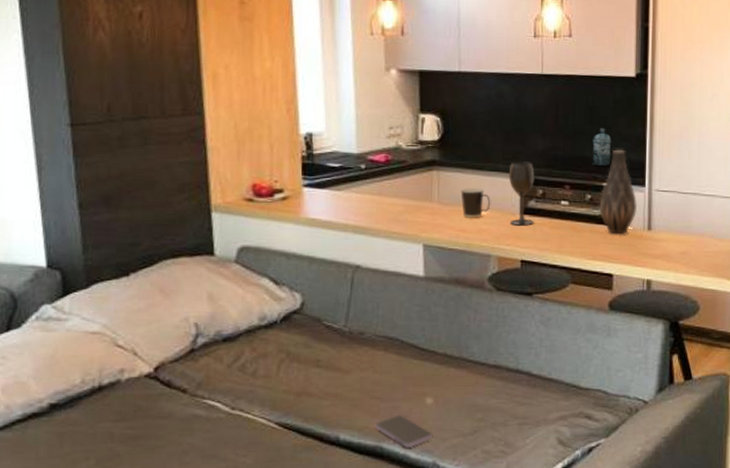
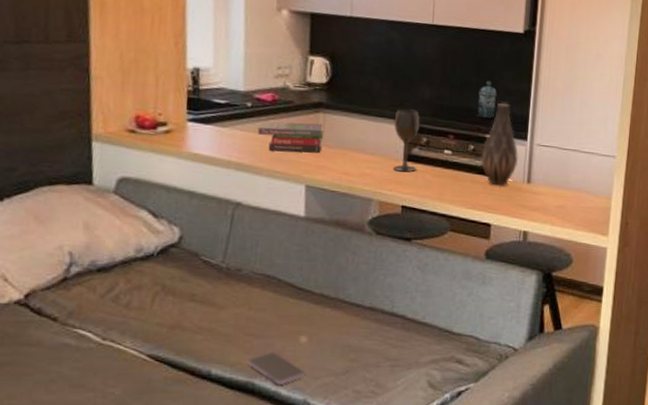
books: none [373,181,439,212] -> present [257,121,324,153]
mug: present [460,188,491,218] -> none [345,132,375,162]

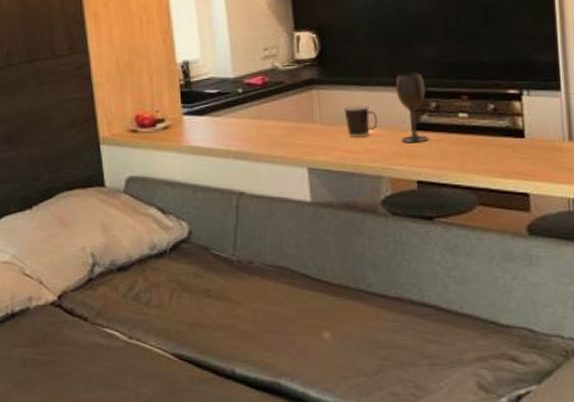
smartphone: present [247,352,306,385] -> none [270,349,334,386]
books: present [257,121,324,153] -> none [252,102,321,135]
mug: none [345,132,375,162] -> present [344,106,378,138]
canister: present [476,80,498,119] -> none [490,28,515,73]
vase: present [481,102,519,185] -> none [505,50,553,147]

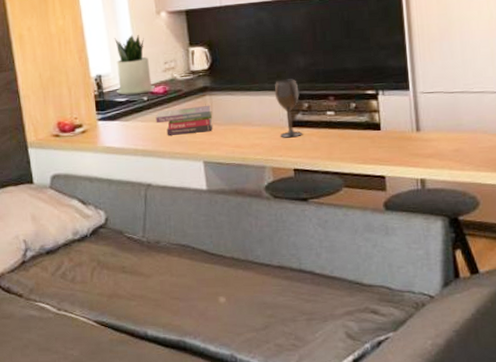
planter: none [205,14,253,86] -> present [114,34,156,96]
books: none [252,102,321,135] -> present [155,106,213,136]
mug: present [344,106,378,138] -> none [232,108,261,135]

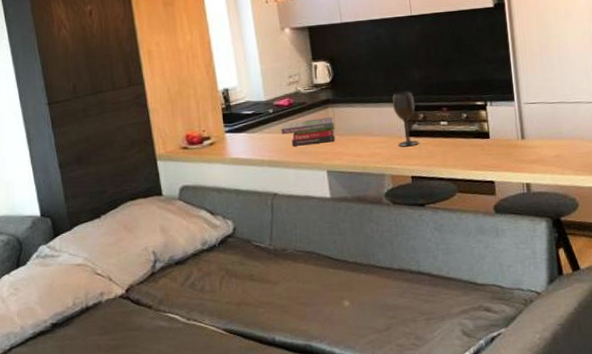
planter: present [114,34,156,96] -> none [240,49,281,108]

